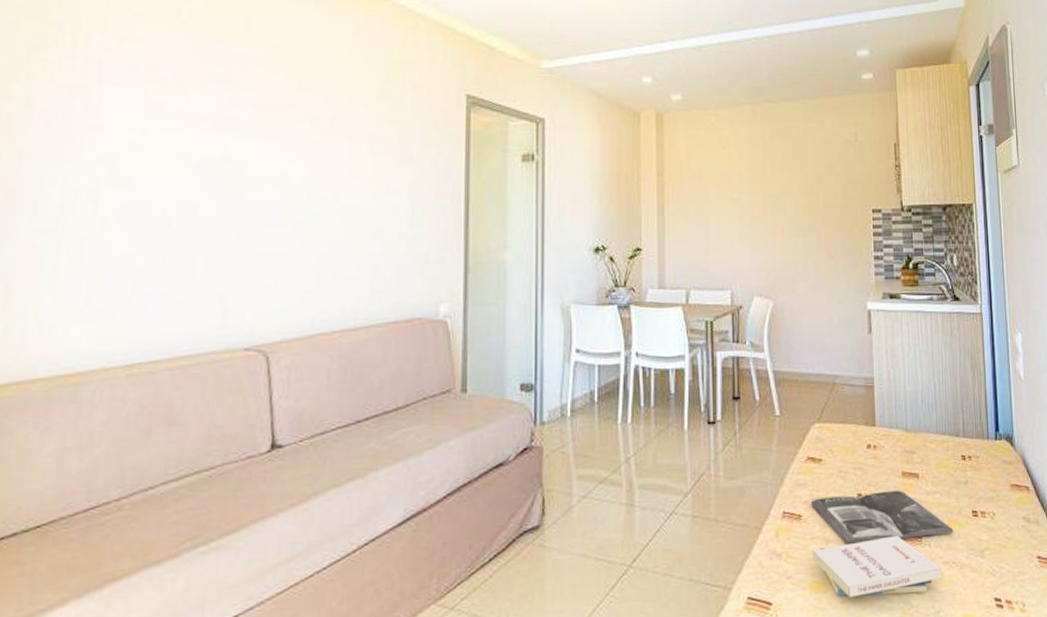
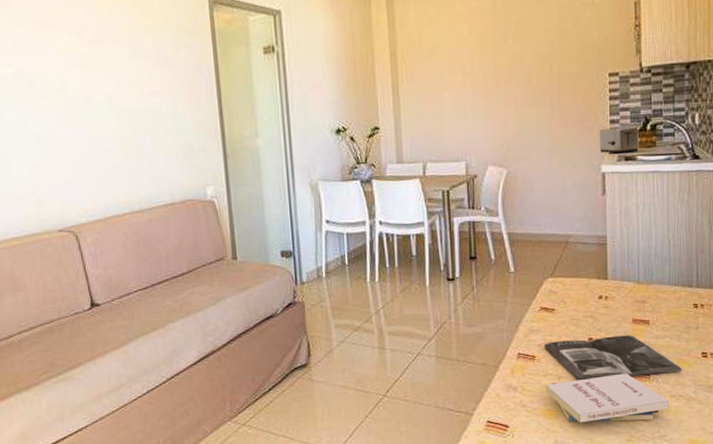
toaster: none [864,263,902,291] -> present [599,126,639,154]

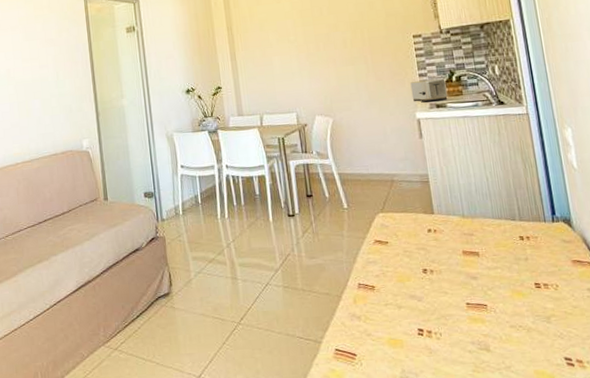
magazine: present [544,335,682,381] -> none [382,266,518,311]
books: present [545,373,668,423] -> none [387,303,510,352]

